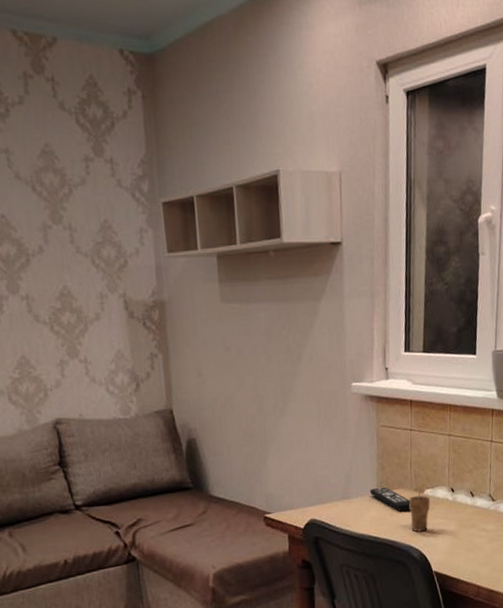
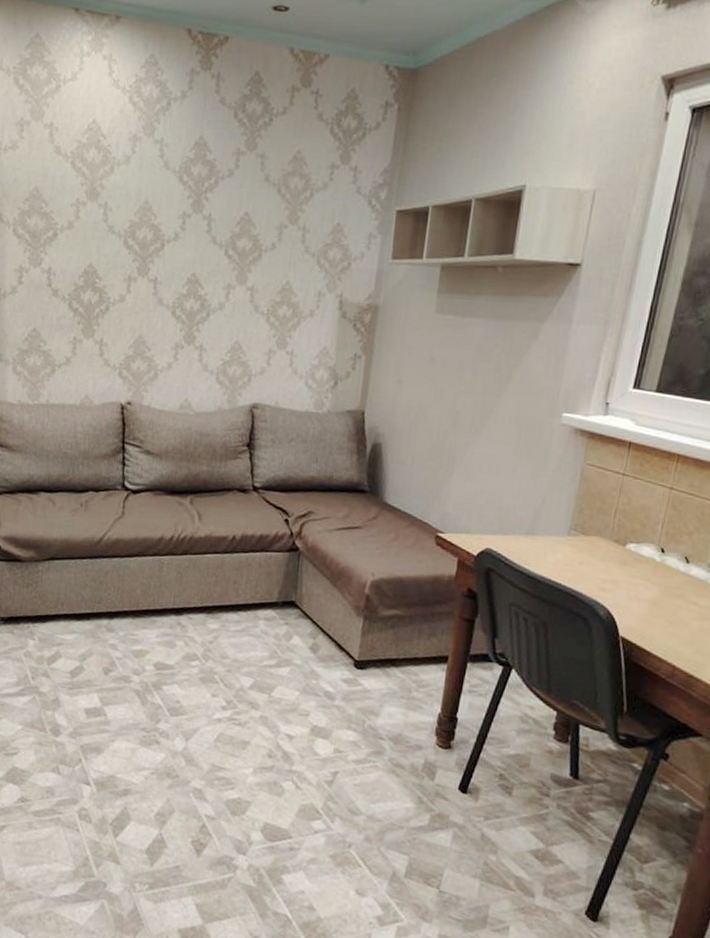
remote control: present [369,488,411,512] -> none [559,530,607,563]
cup: present [409,488,430,532] -> none [602,540,632,590]

